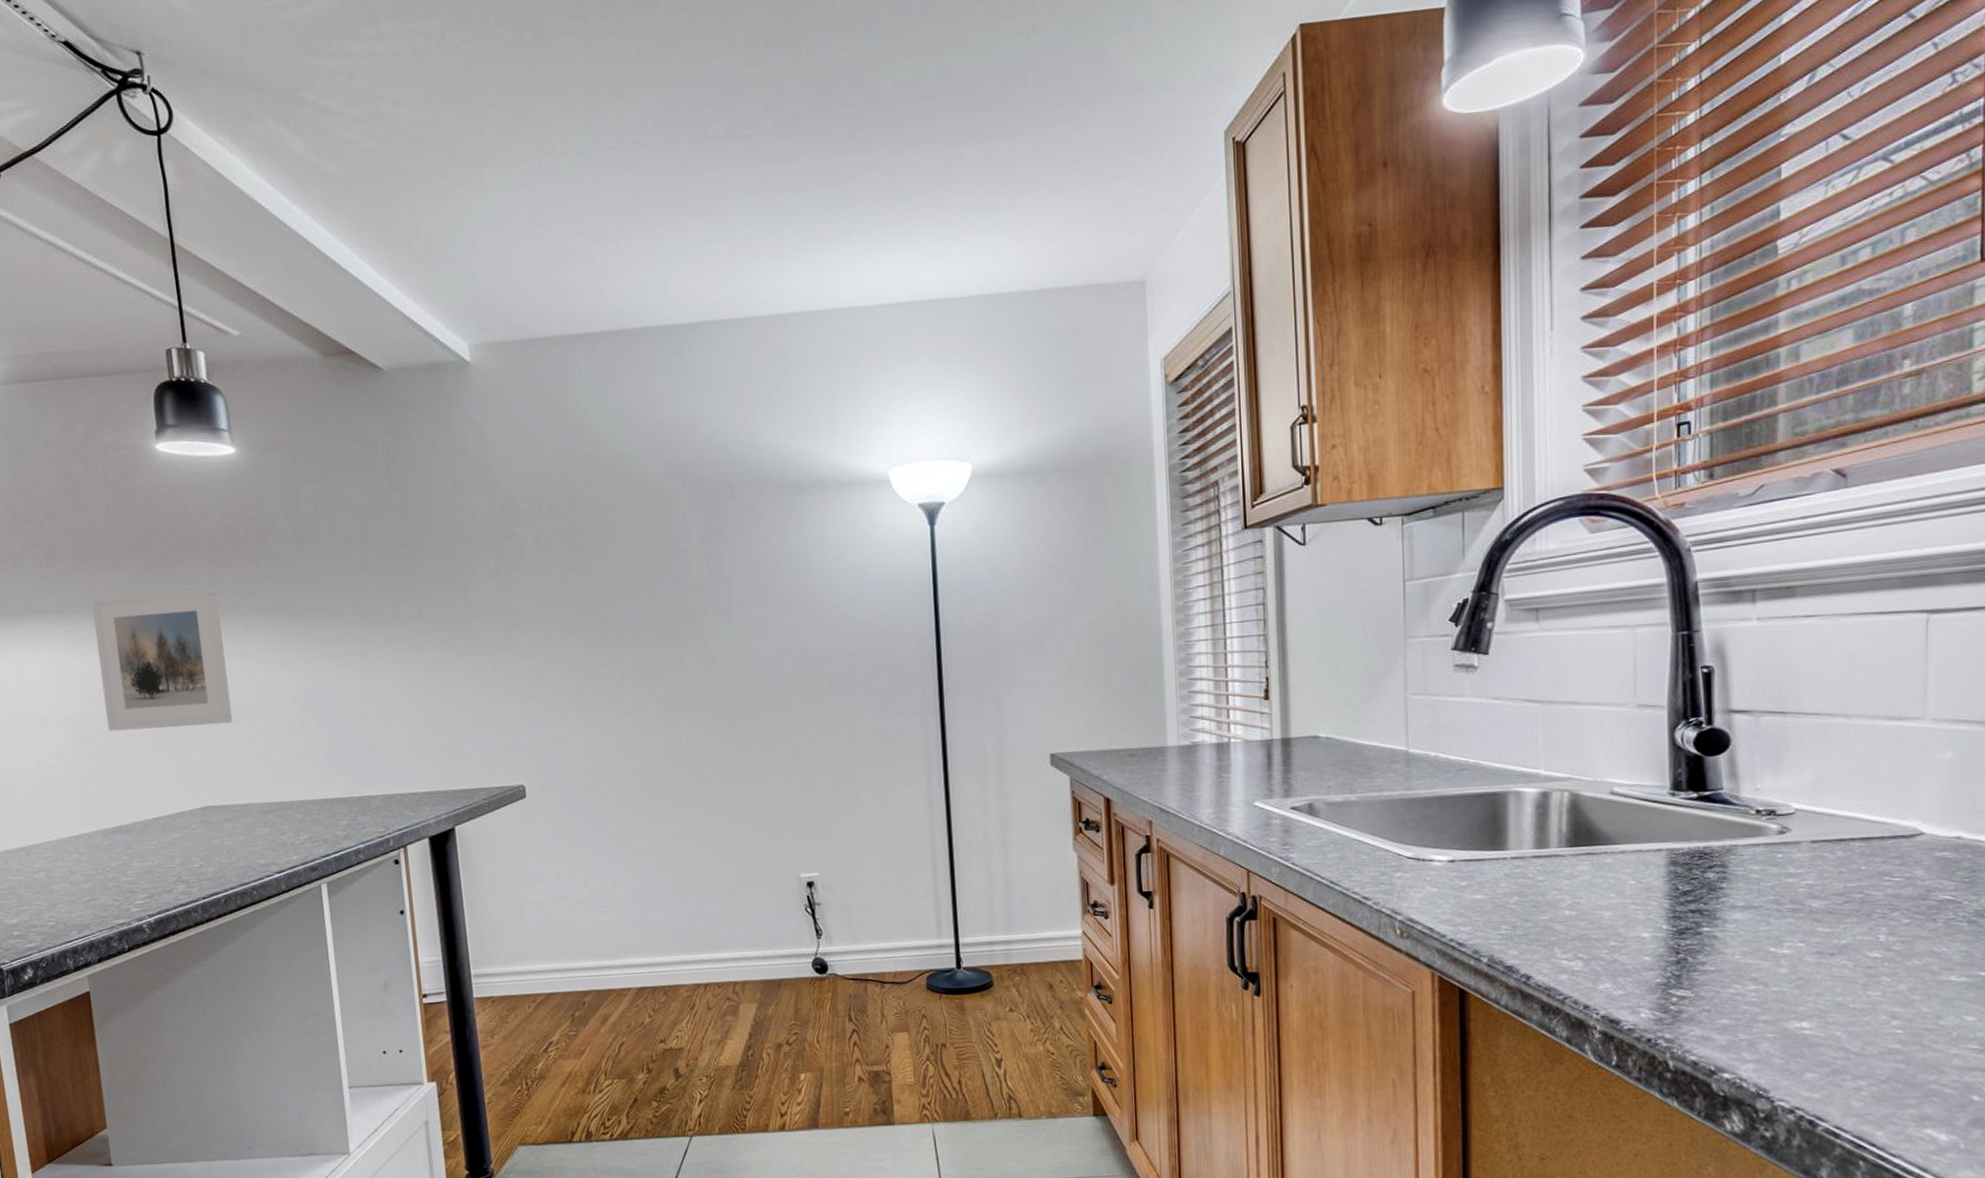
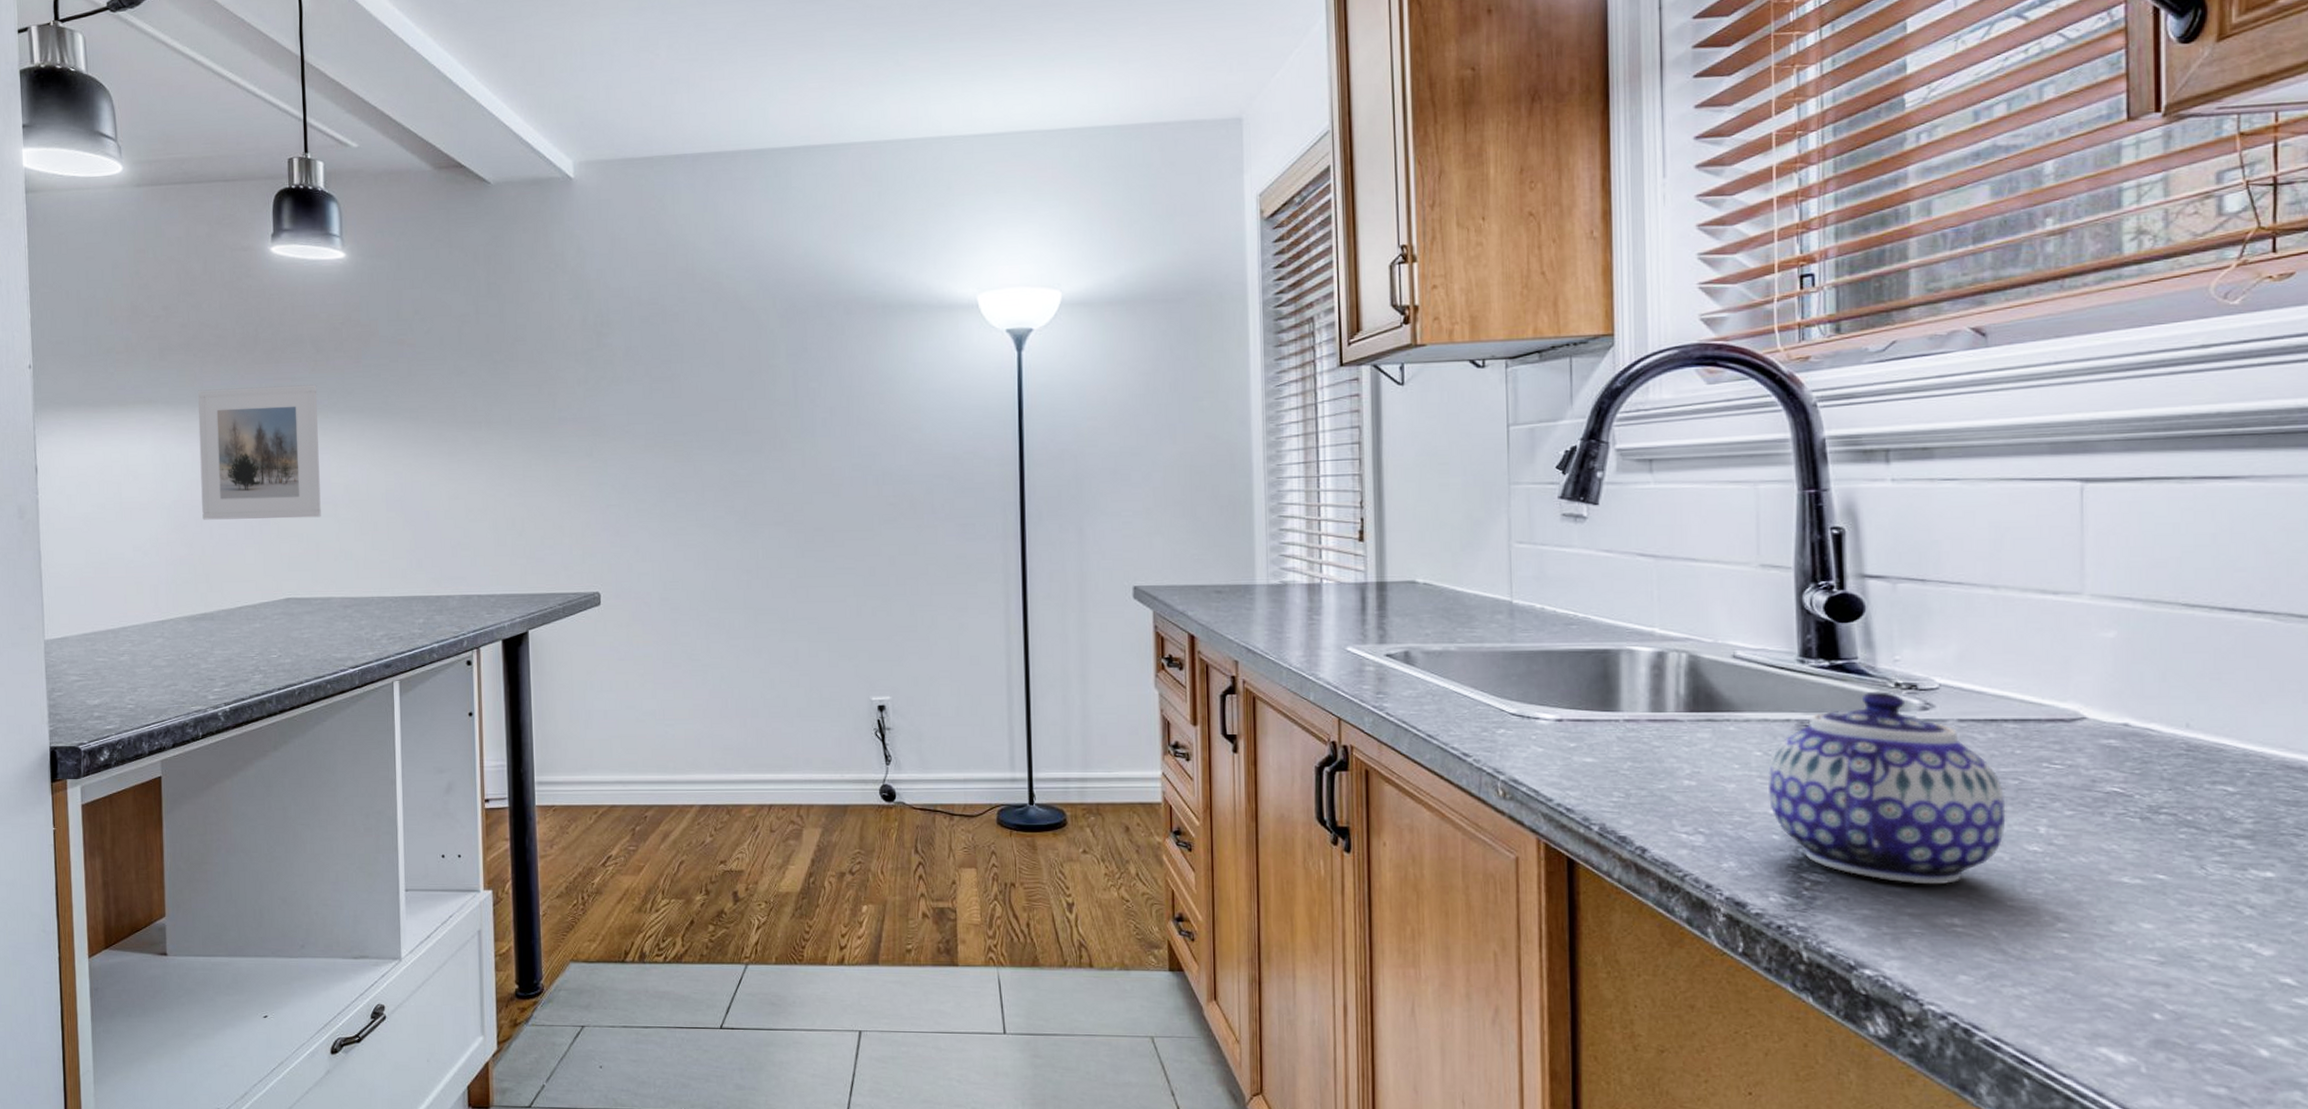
teapot: none [1640,818,1851,994] -> present [1767,691,2006,885]

